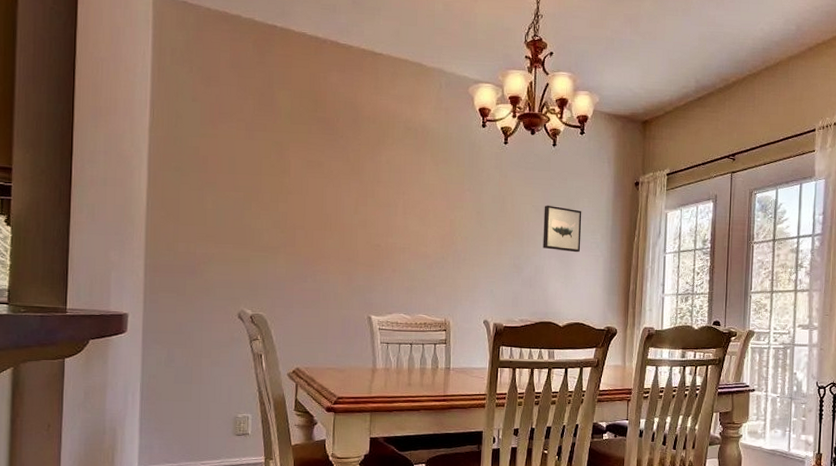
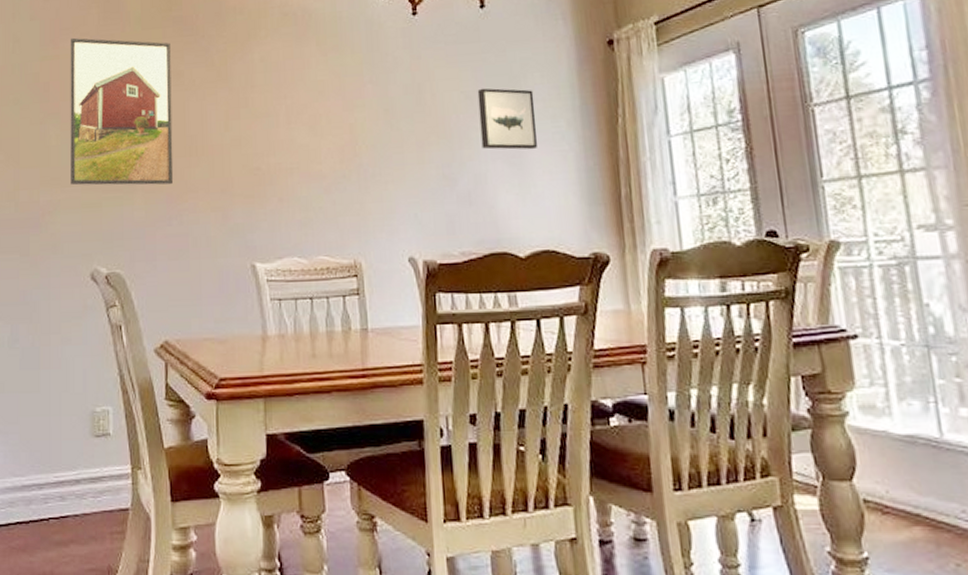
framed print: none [224,121,314,250] -> present [70,37,174,185]

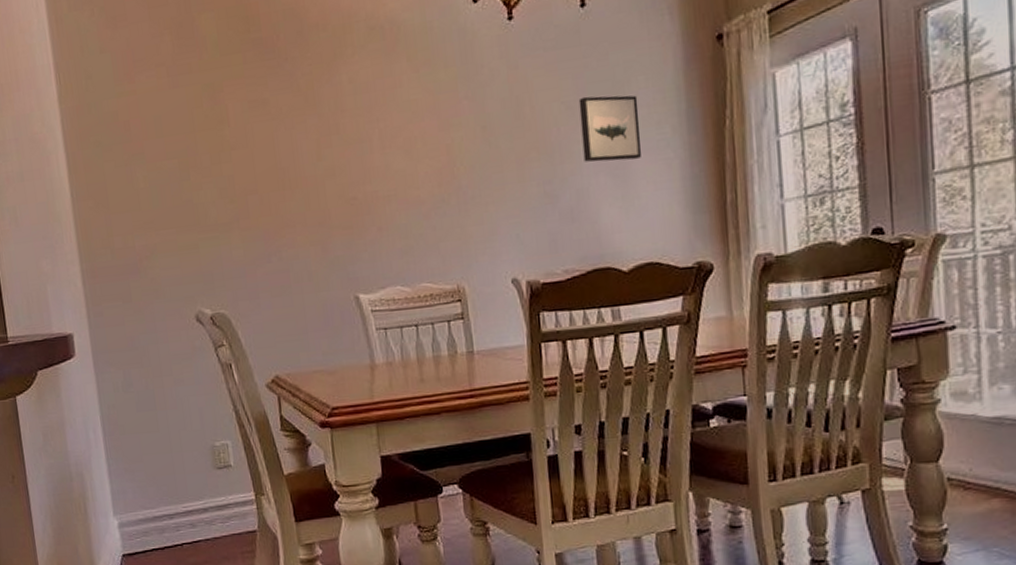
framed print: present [70,37,174,185] -> none [145,68,270,228]

